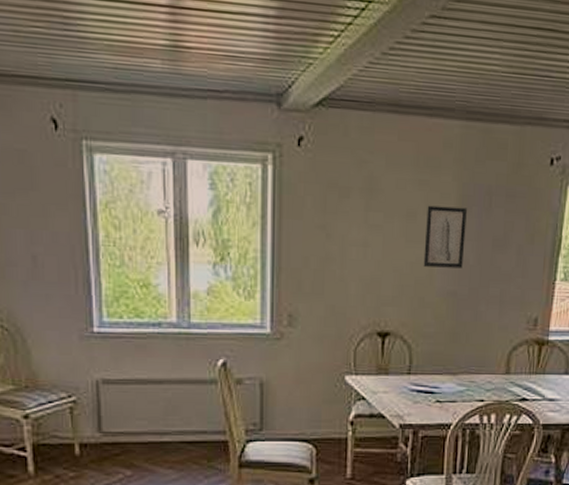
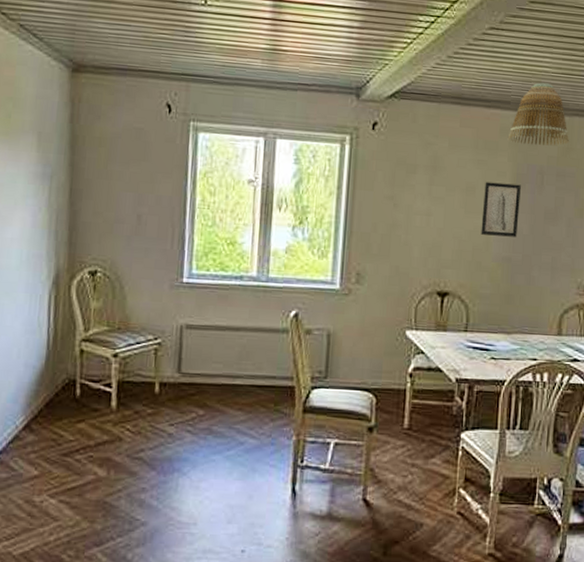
lamp shade: none [452,84,520,161] -> present [507,82,569,146]

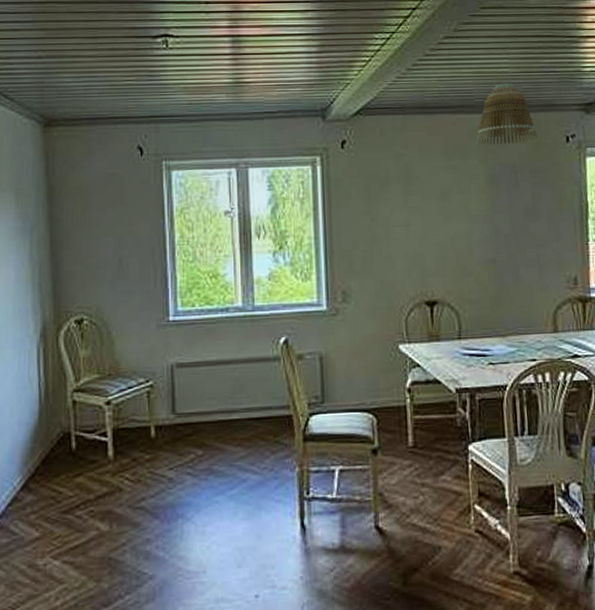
wall art: present [481,181,521,237] -> none [459,185,499,239]

